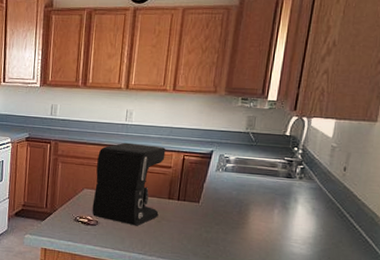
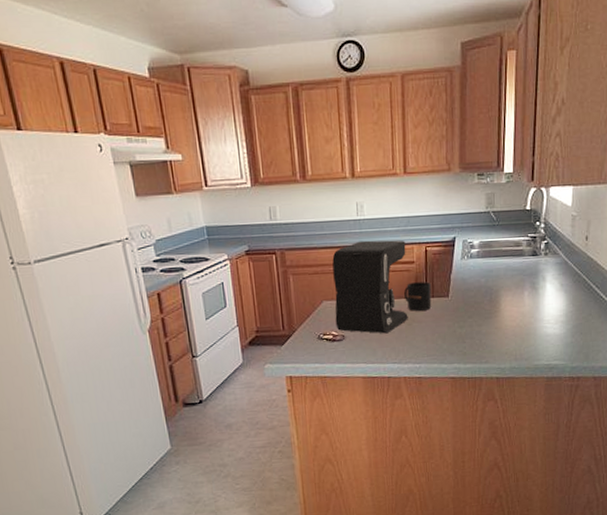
mug: none [158,185,184,211] -> present [404,281,432,311]

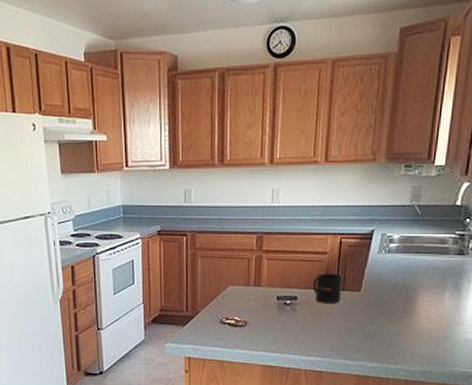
coffee maker: present [332,240,408,334] -> none [239,228,320,324]

